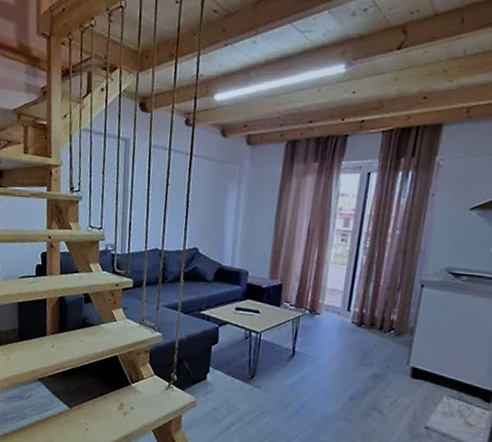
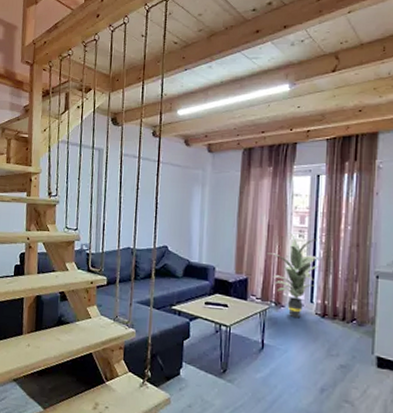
indoor plant: none [304,236,367,327] -> present [267,233,323,318]

